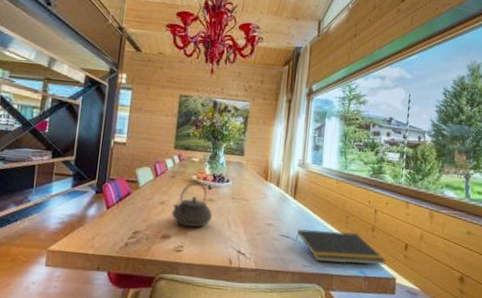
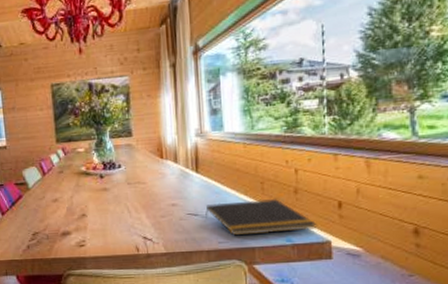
teapot: present [172,182,213,228] -> none [67,173,110,221]

